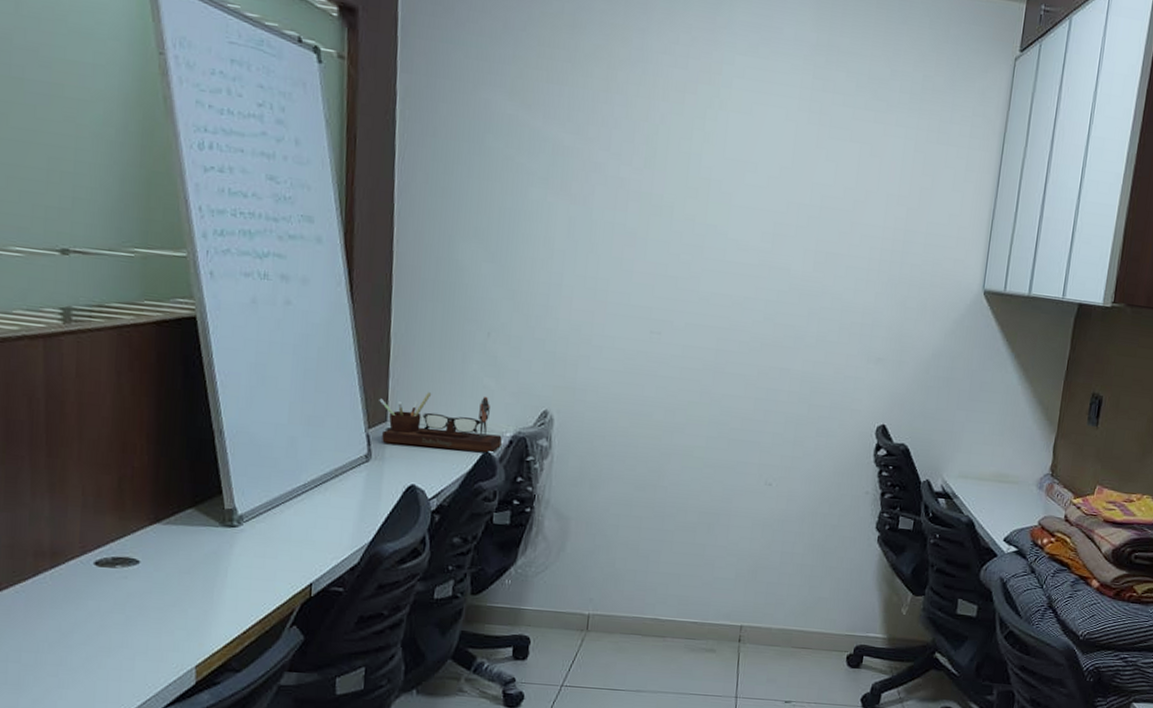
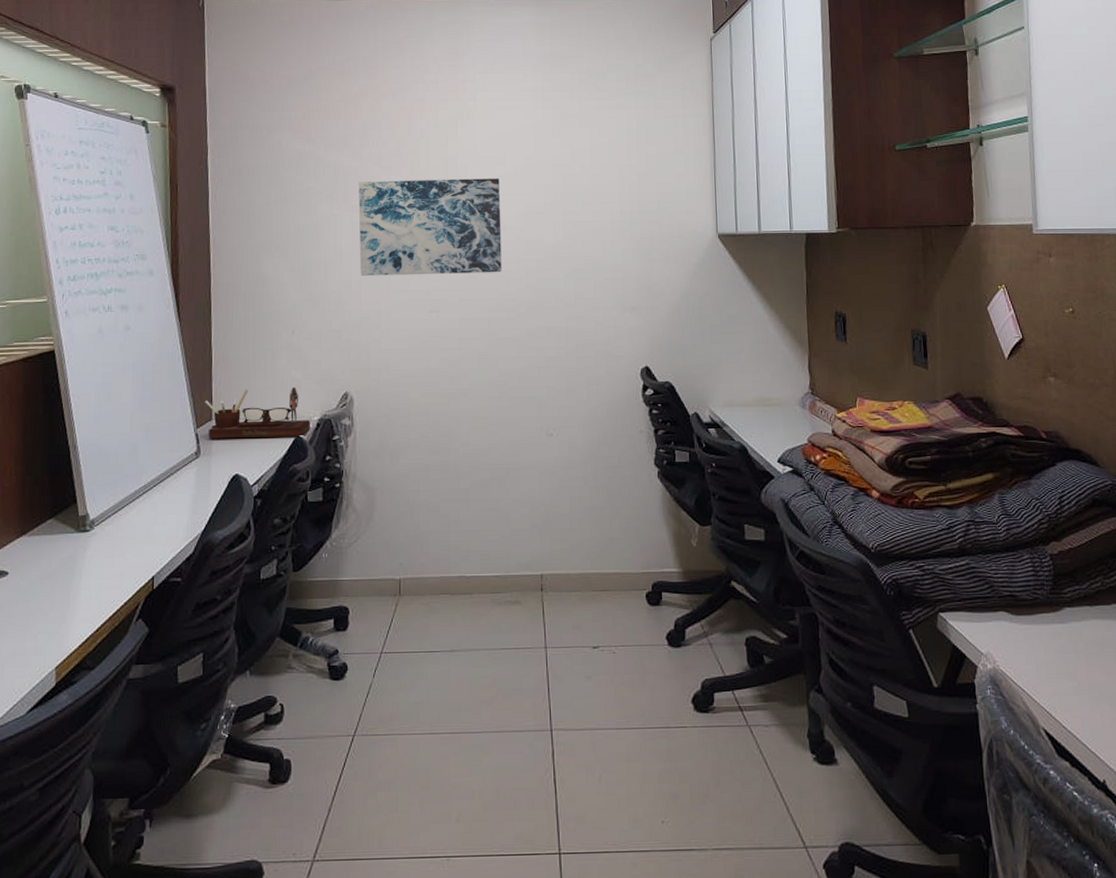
wall art: none [573,167,748,299] -> present [358,178,502,276]

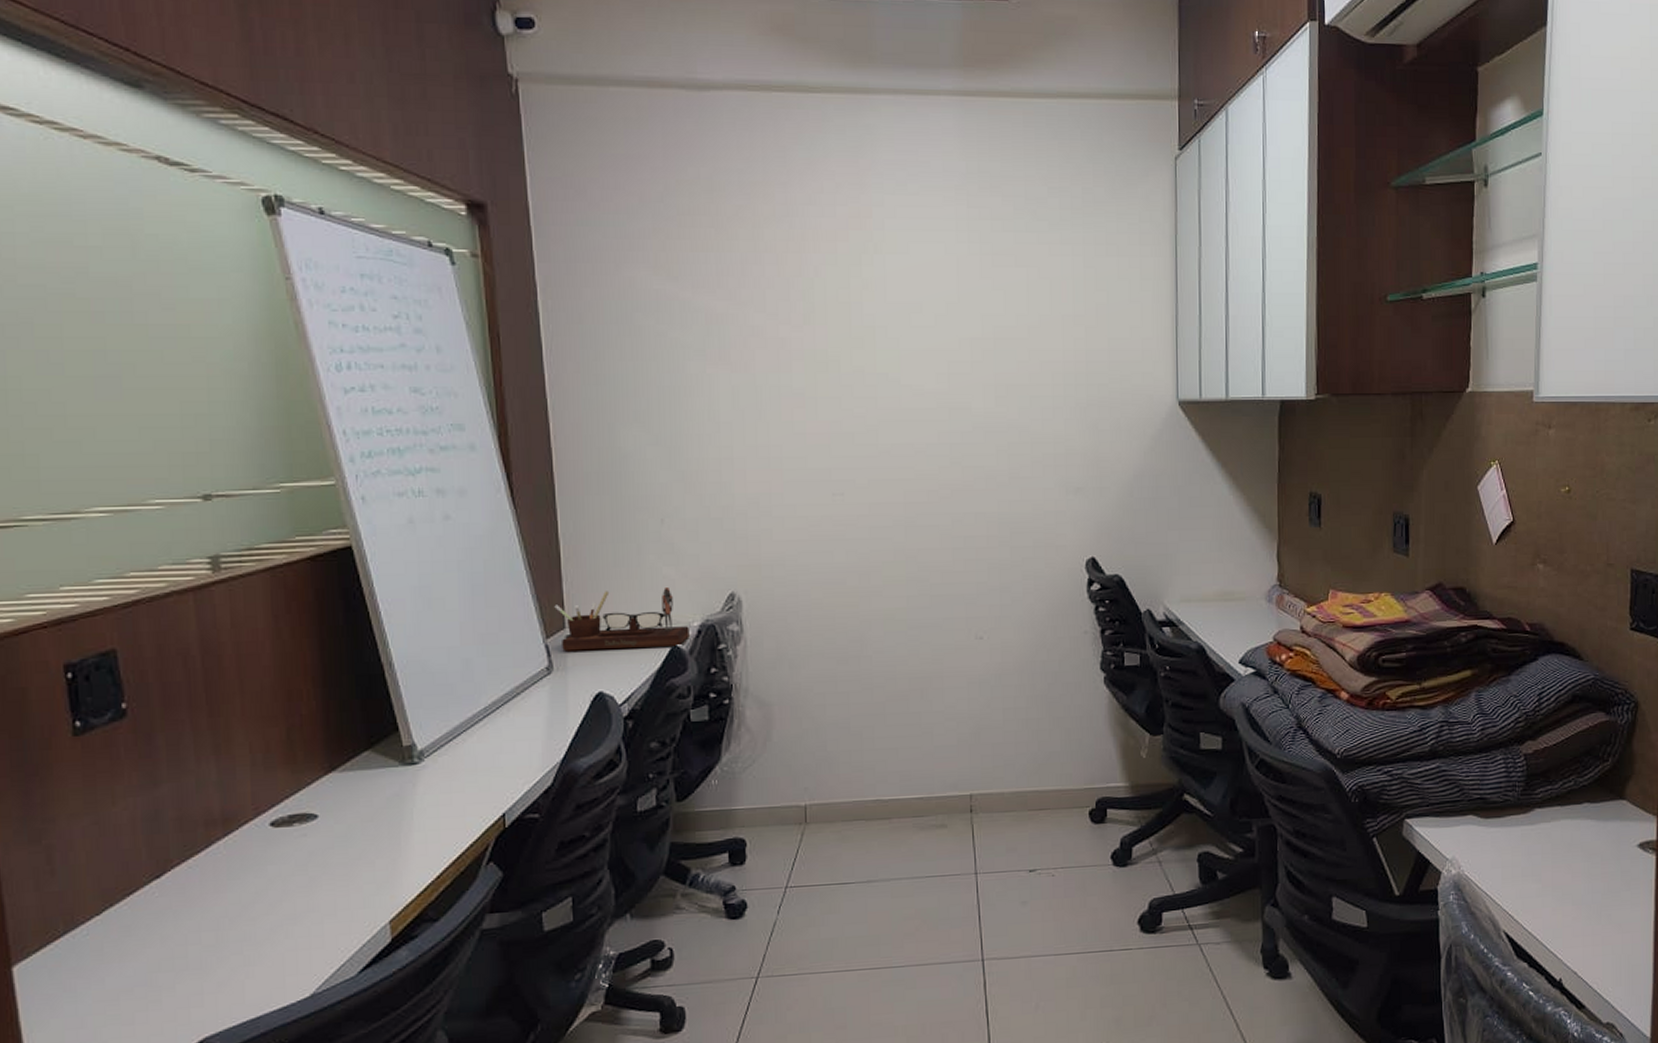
wall art: present [358,178,502,276] -> none [738,330,920,451]

